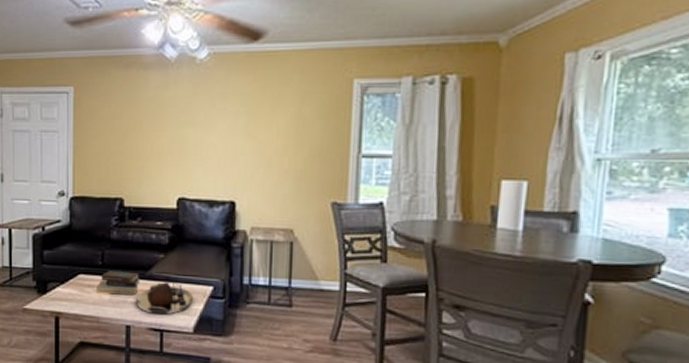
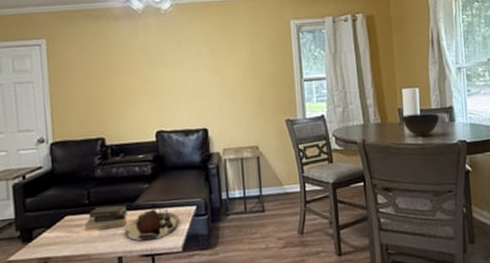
bowl: none [494,215,554,247] -> present [401,113,440,137]

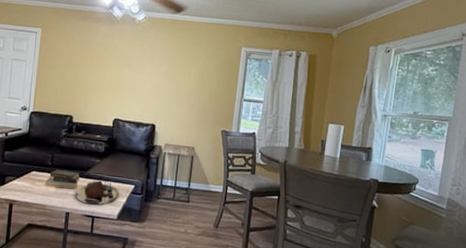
bowl: present [401,113,440,137] -> none [323,146,358,169]

